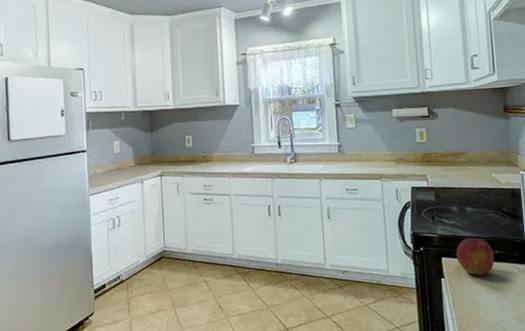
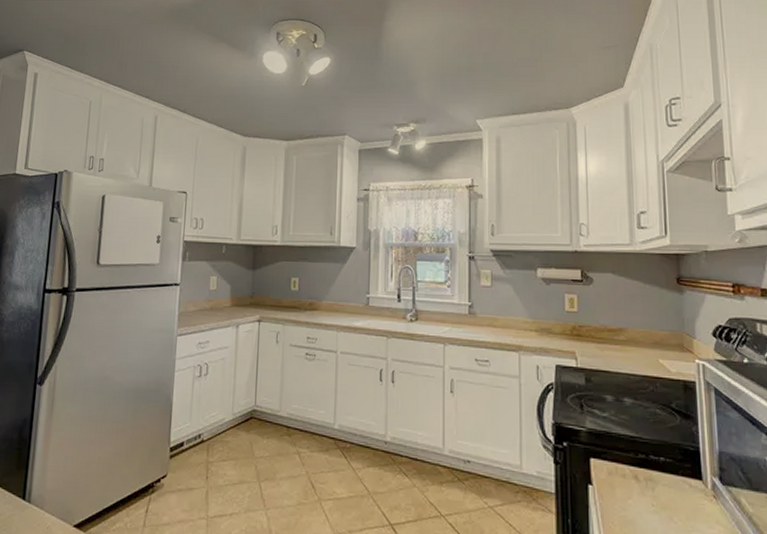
apple: present [456,238,494,275] -> none [609,437,658,487]

